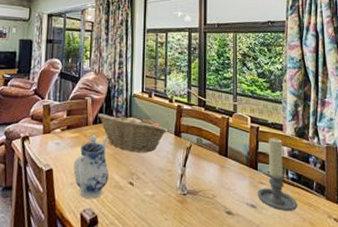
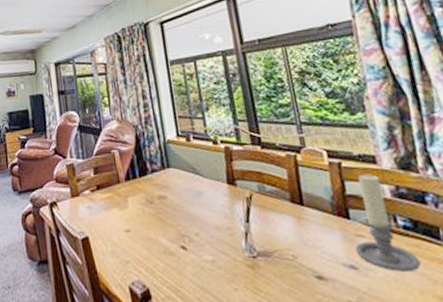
teapot: present [73,134,109,199] -> none [111,193,155,270]
fruit basket: present [98,113,167,153] -> none [129,164,218,210]

